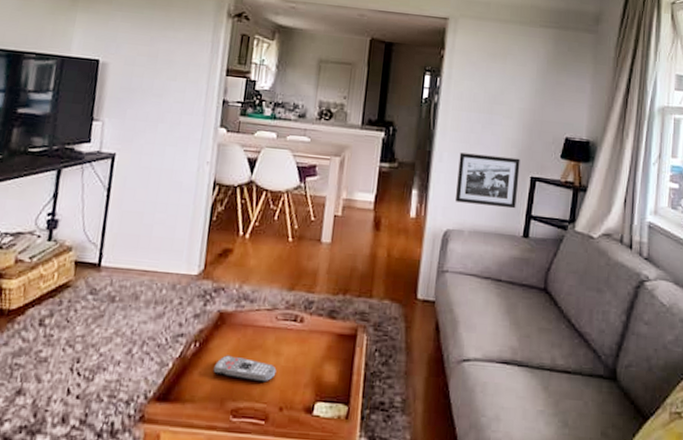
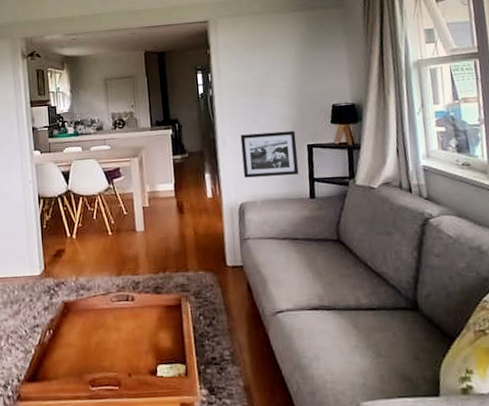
remote control: present [213,355,277,383] -> none [68,336,120,355]

